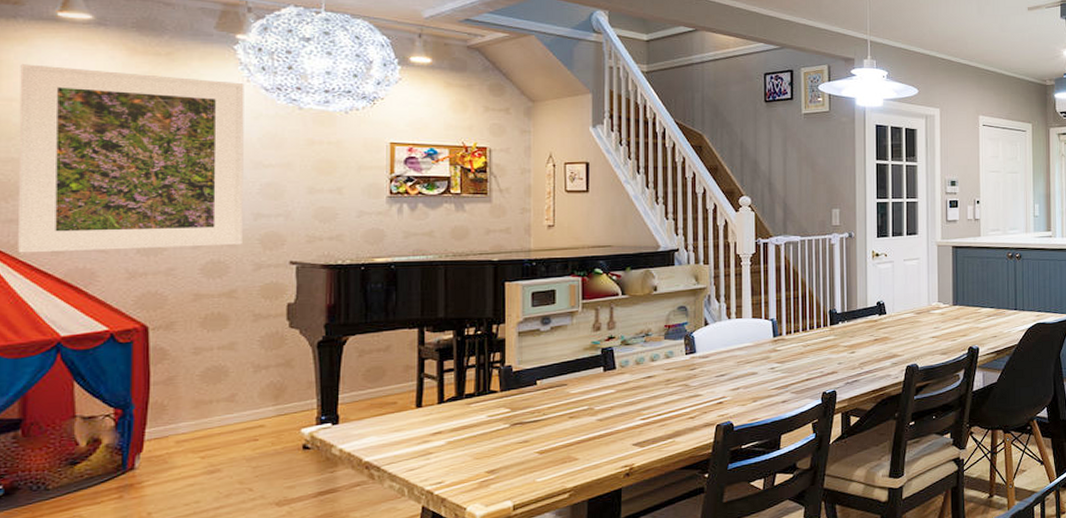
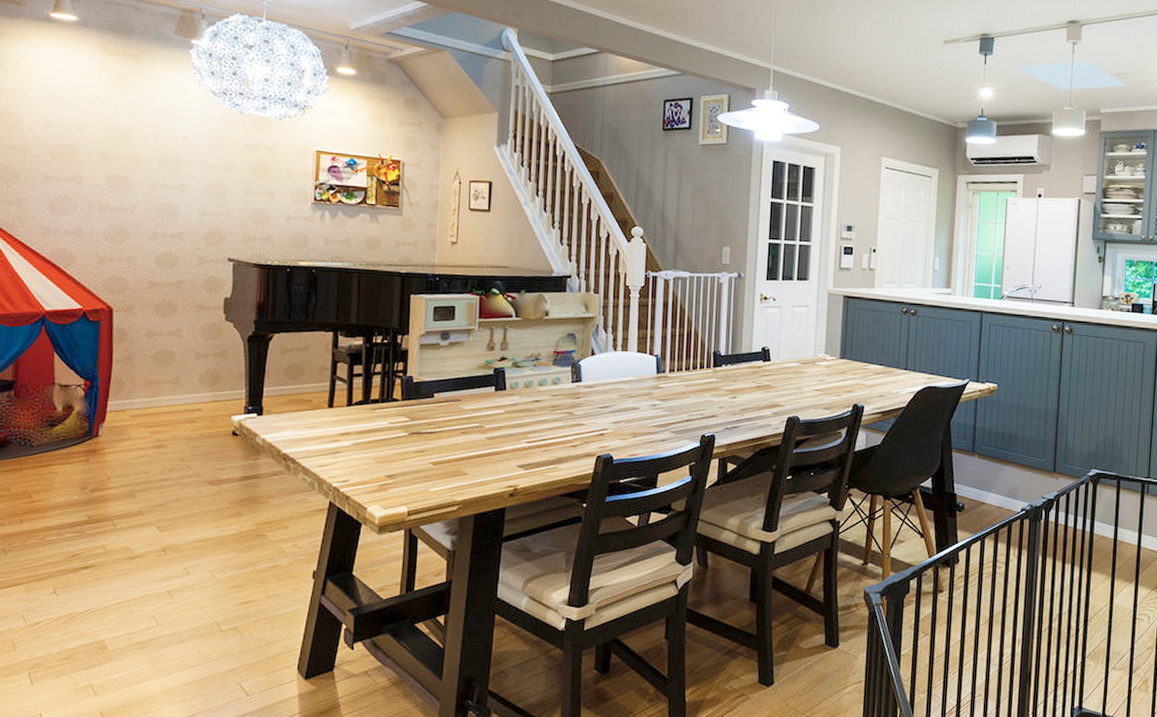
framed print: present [18,64,244,253] -> none [15,60,197,239]

